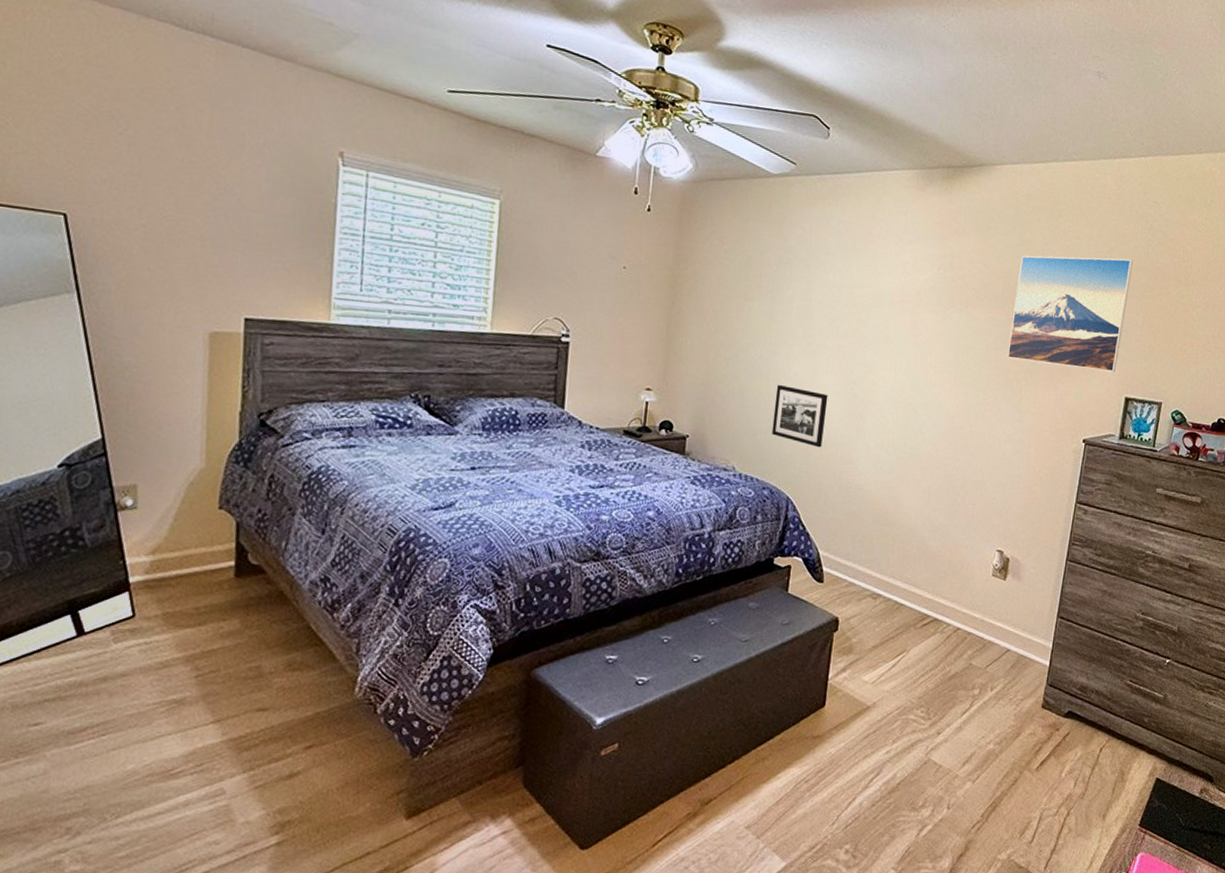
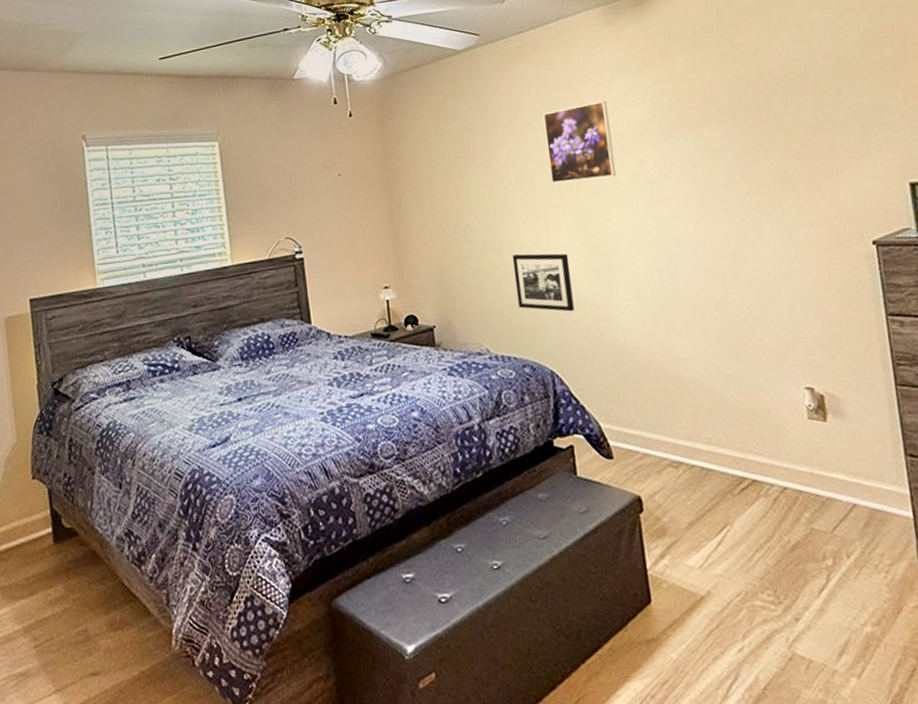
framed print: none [829,258,899,334] -> present [543,100,616,184]
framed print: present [1007,255,1134,373] -> none [739,32,888,171]

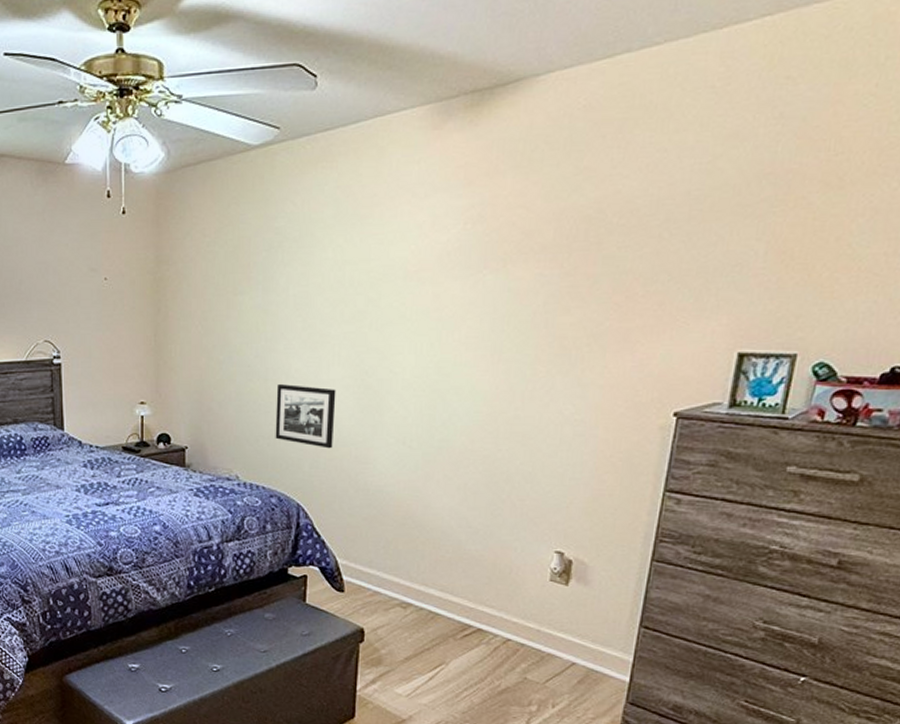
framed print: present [543,100,616,184] -> none [332,222,413,312]

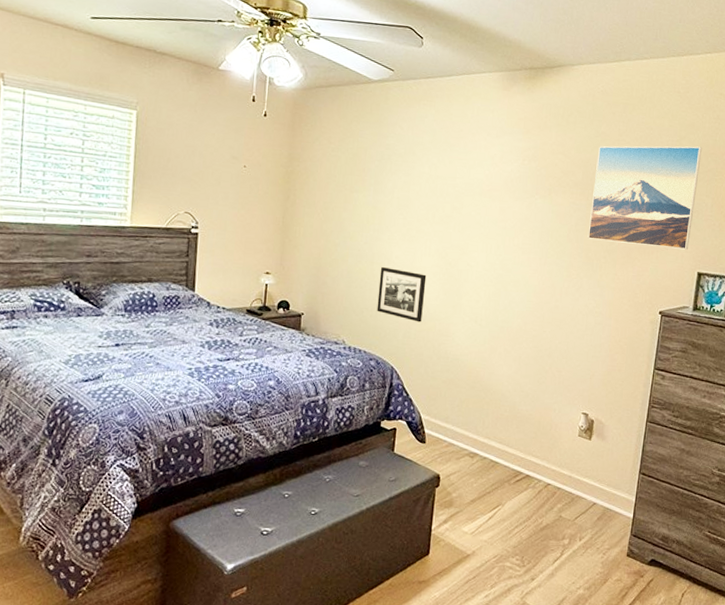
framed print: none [562,166,752,323] -> present [587,146,702,250]

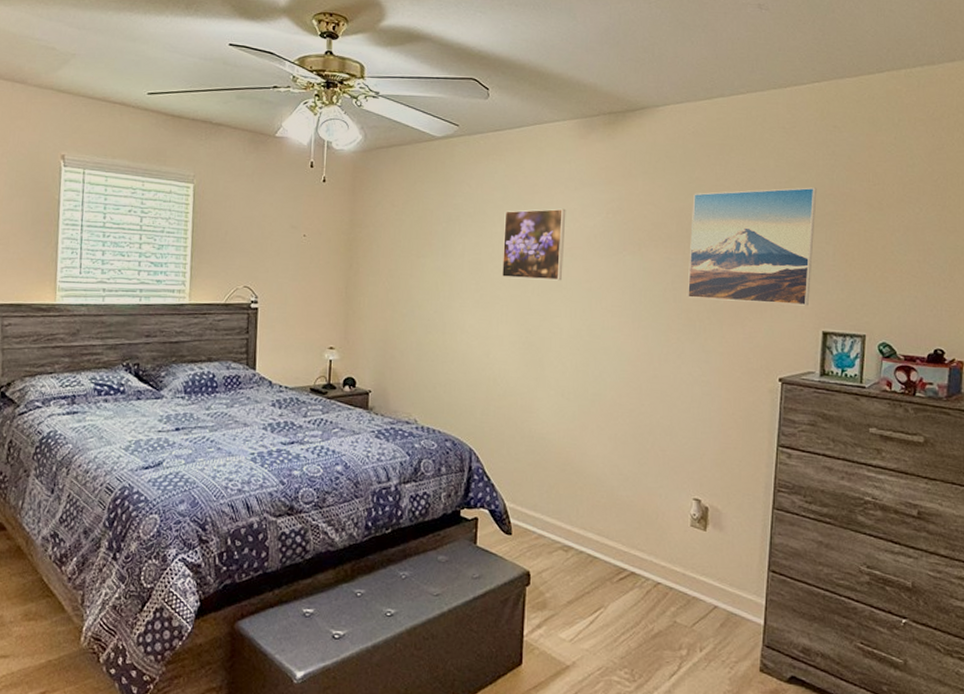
picture frame: present [377,267,427,323] -> none [450,338,504,398]
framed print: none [426,152,488,219] -> present [501,208,566,281]

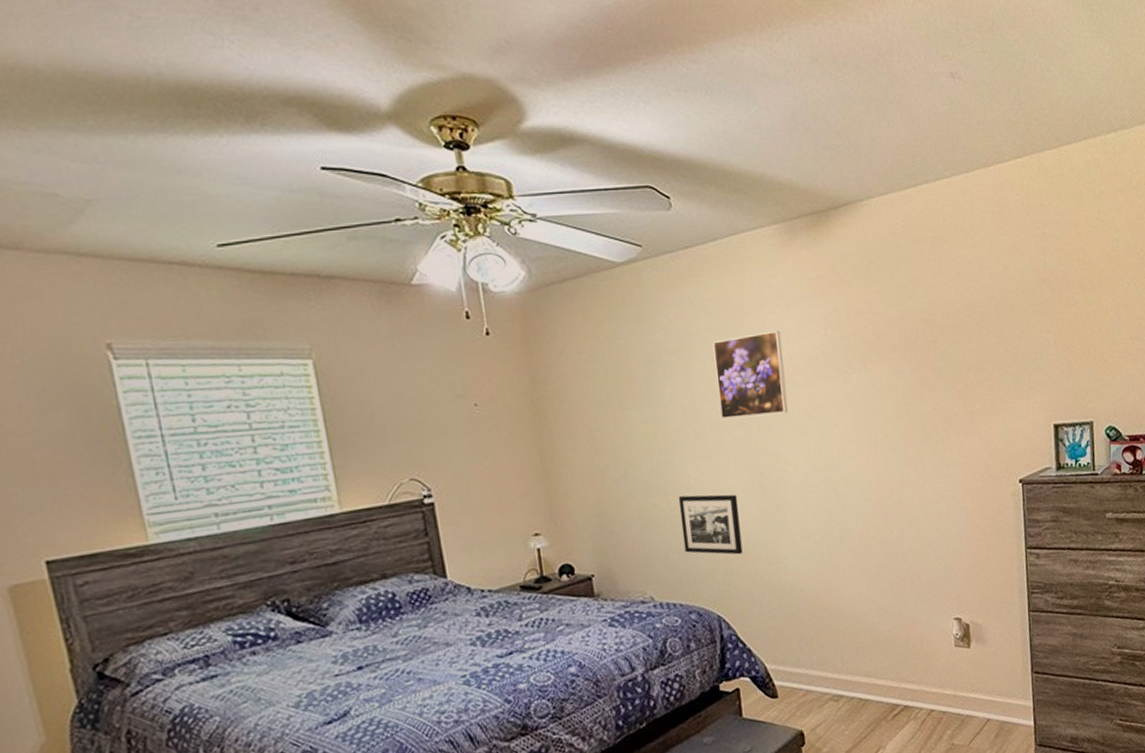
picture frame: none [450,338,504,398] -> present [678,494,743,555]
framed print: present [687,187,817,306] -> none [912,274,1038,411]

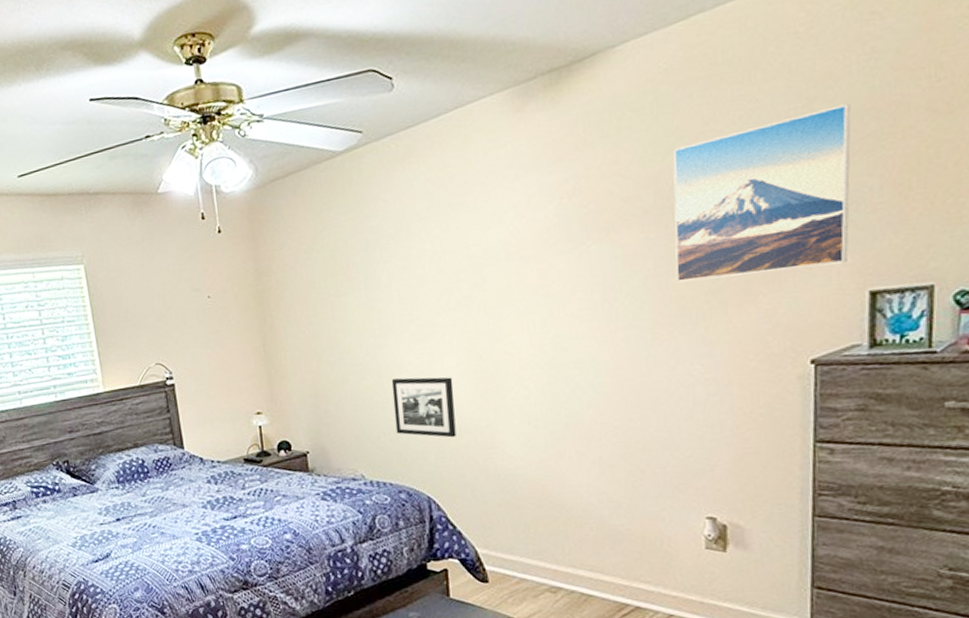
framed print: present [712,330,788,420] -> none [432,204,512,302]
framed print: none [912,274,1038,411] -> present [673,103,851,282]

